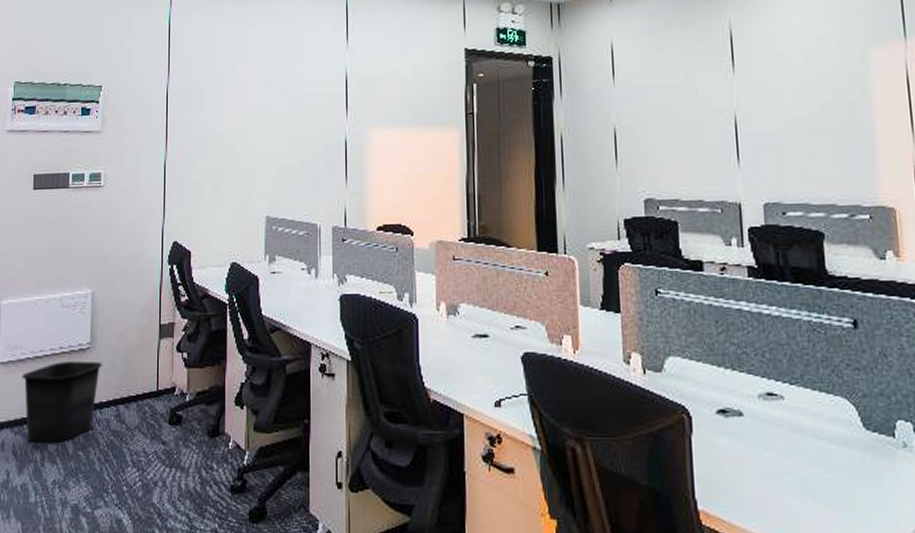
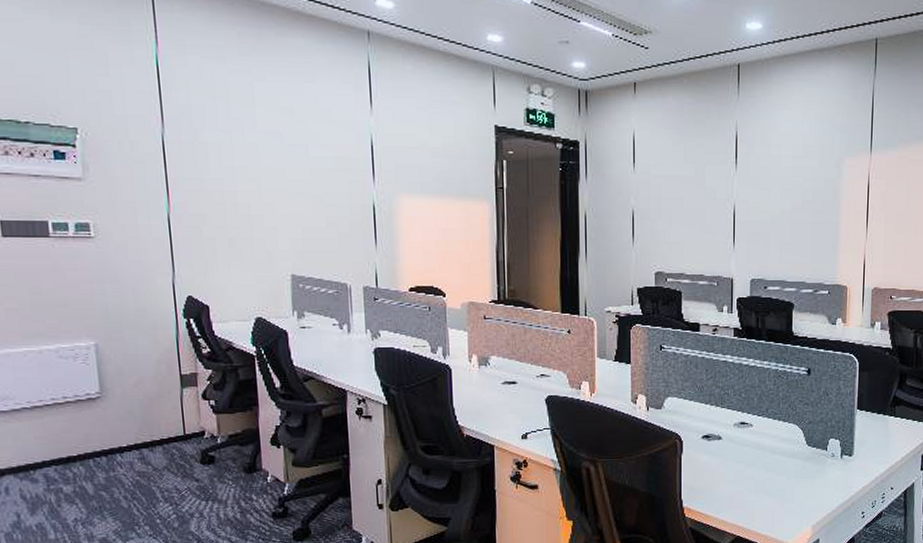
waste bin: present [22,360,103,444] -> none [19,409,118,487]

